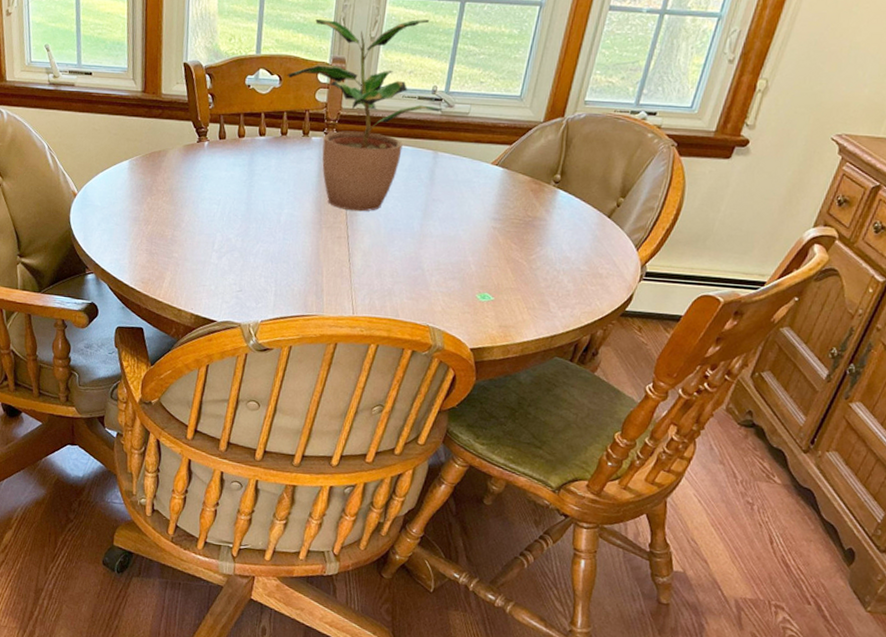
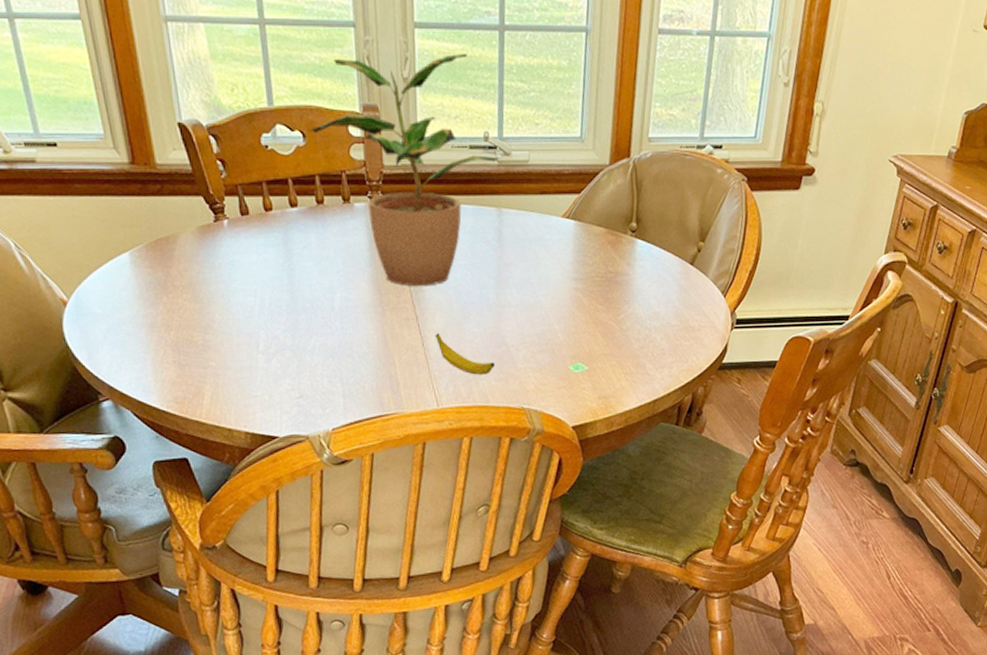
banana: none [360,252,409,293] -> present [434,334,494,375]

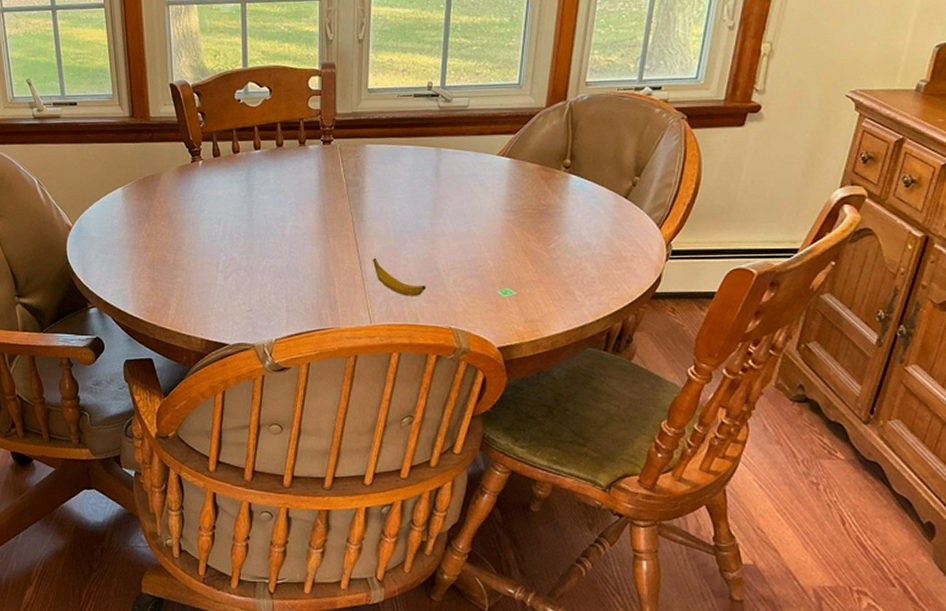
potted plant: present [311,53,502,287] -> none [277,16,443,217]

